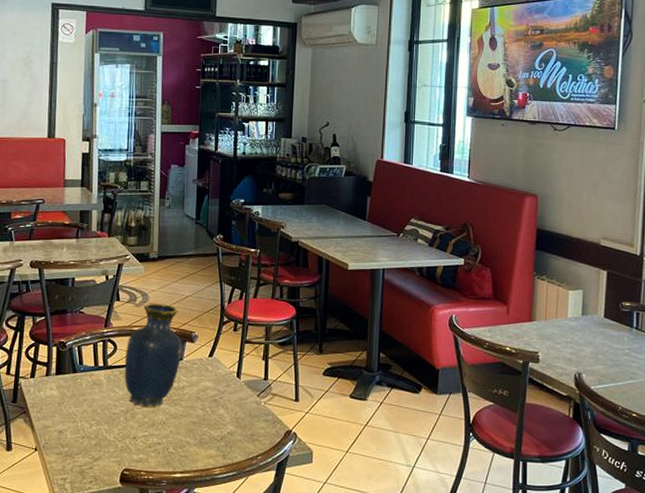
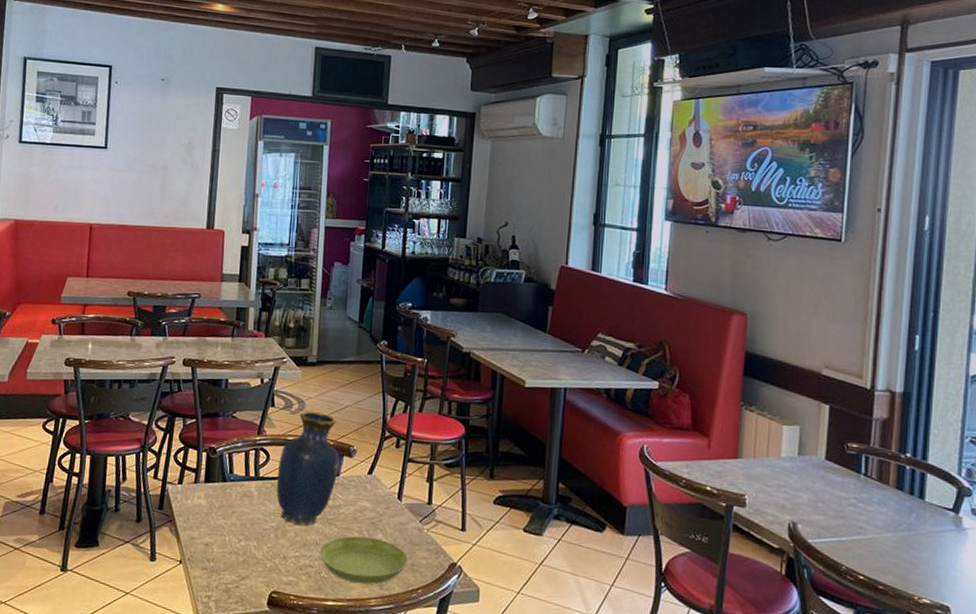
saucer: none [167,413,248,456] -> present [320,536,408,585]

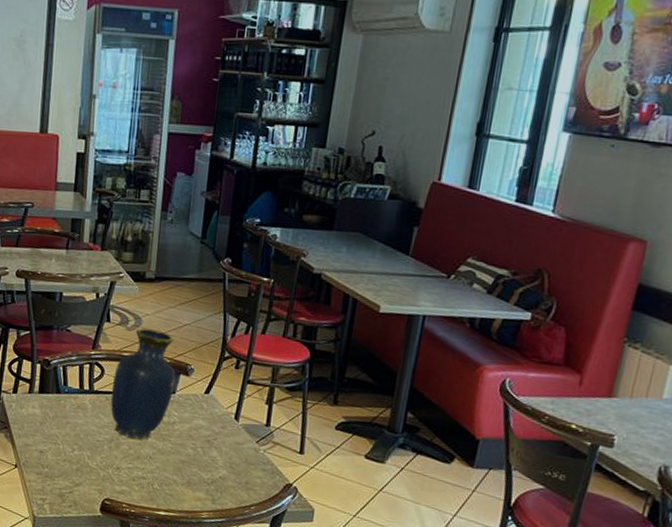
saucer: present [320,536,408,585] -> none [153,452,242,499]

